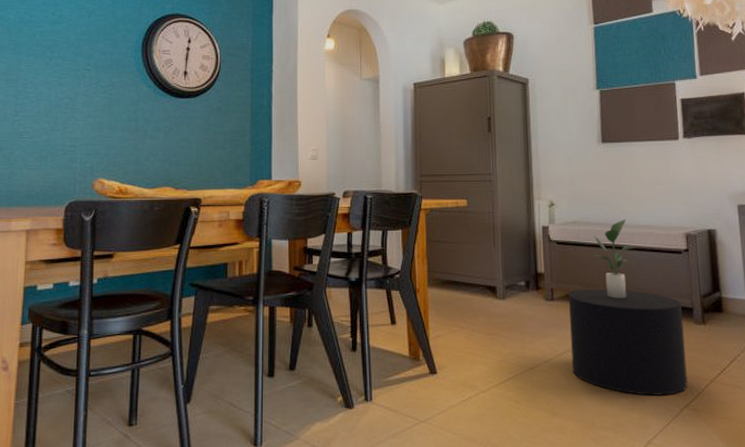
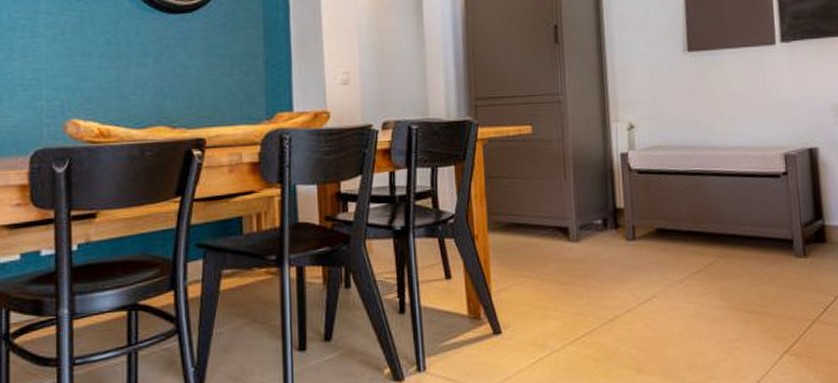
stool: present [569,288,688,396] -> none [652,222,788,343]
potted plant: present [594,219,636,299] -> none [680,140,729,234]

